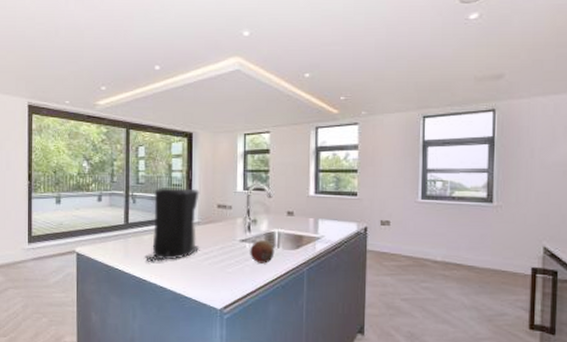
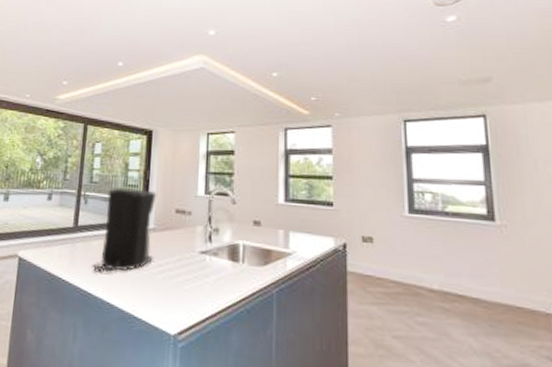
fruit: present [250,240,275,264] -> none [210,253,239,282]

